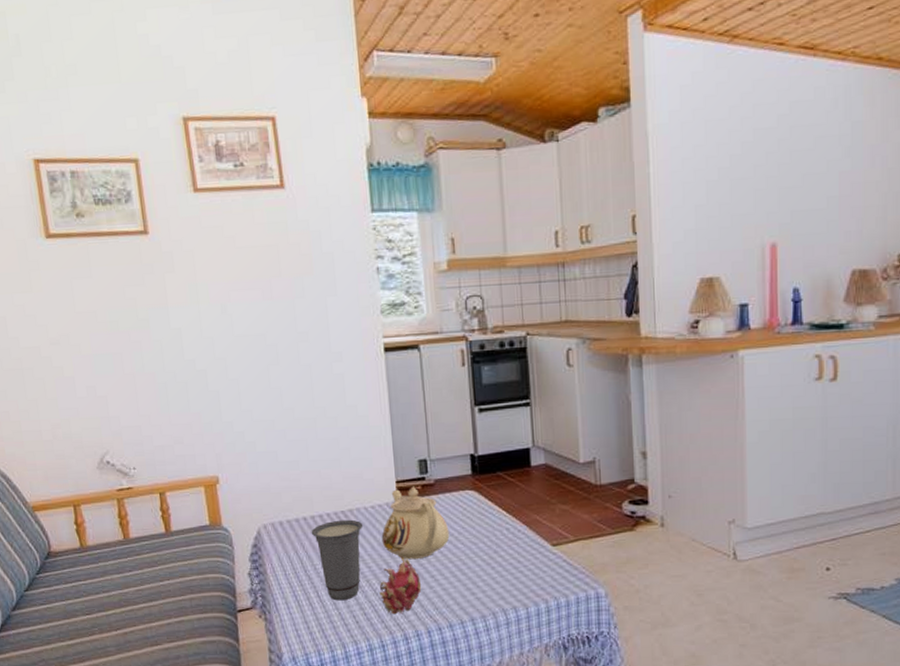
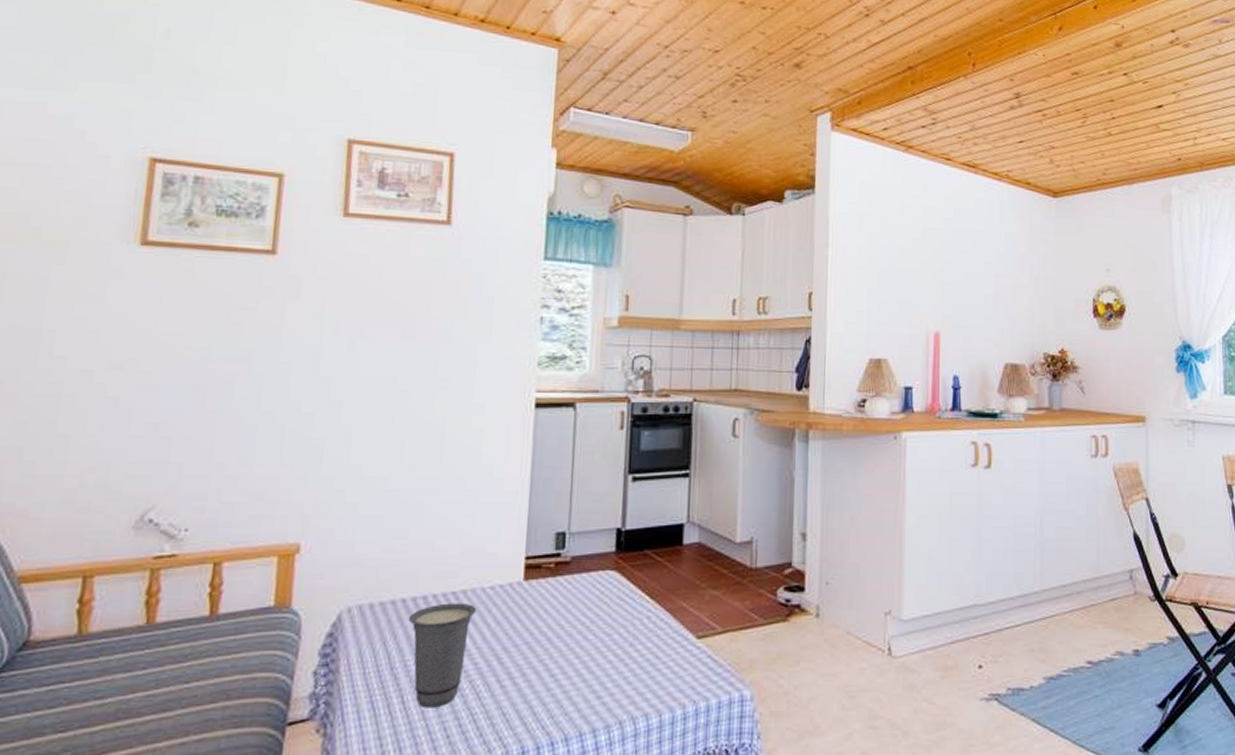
fruit: present [379,555,422,615] -> none [483,648,538,726]
teapot: present [381,486,450,560] -> none [496,563,581,655]

